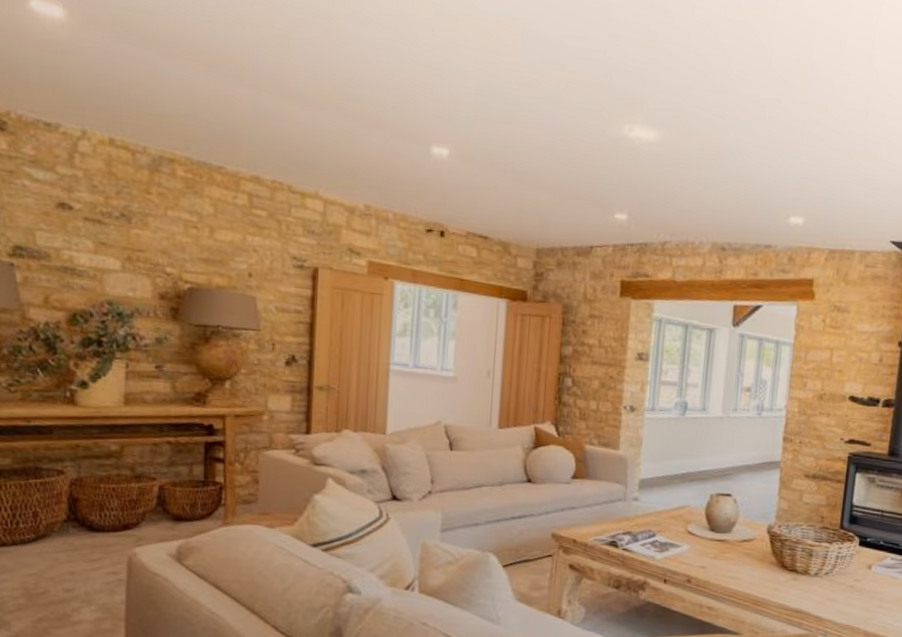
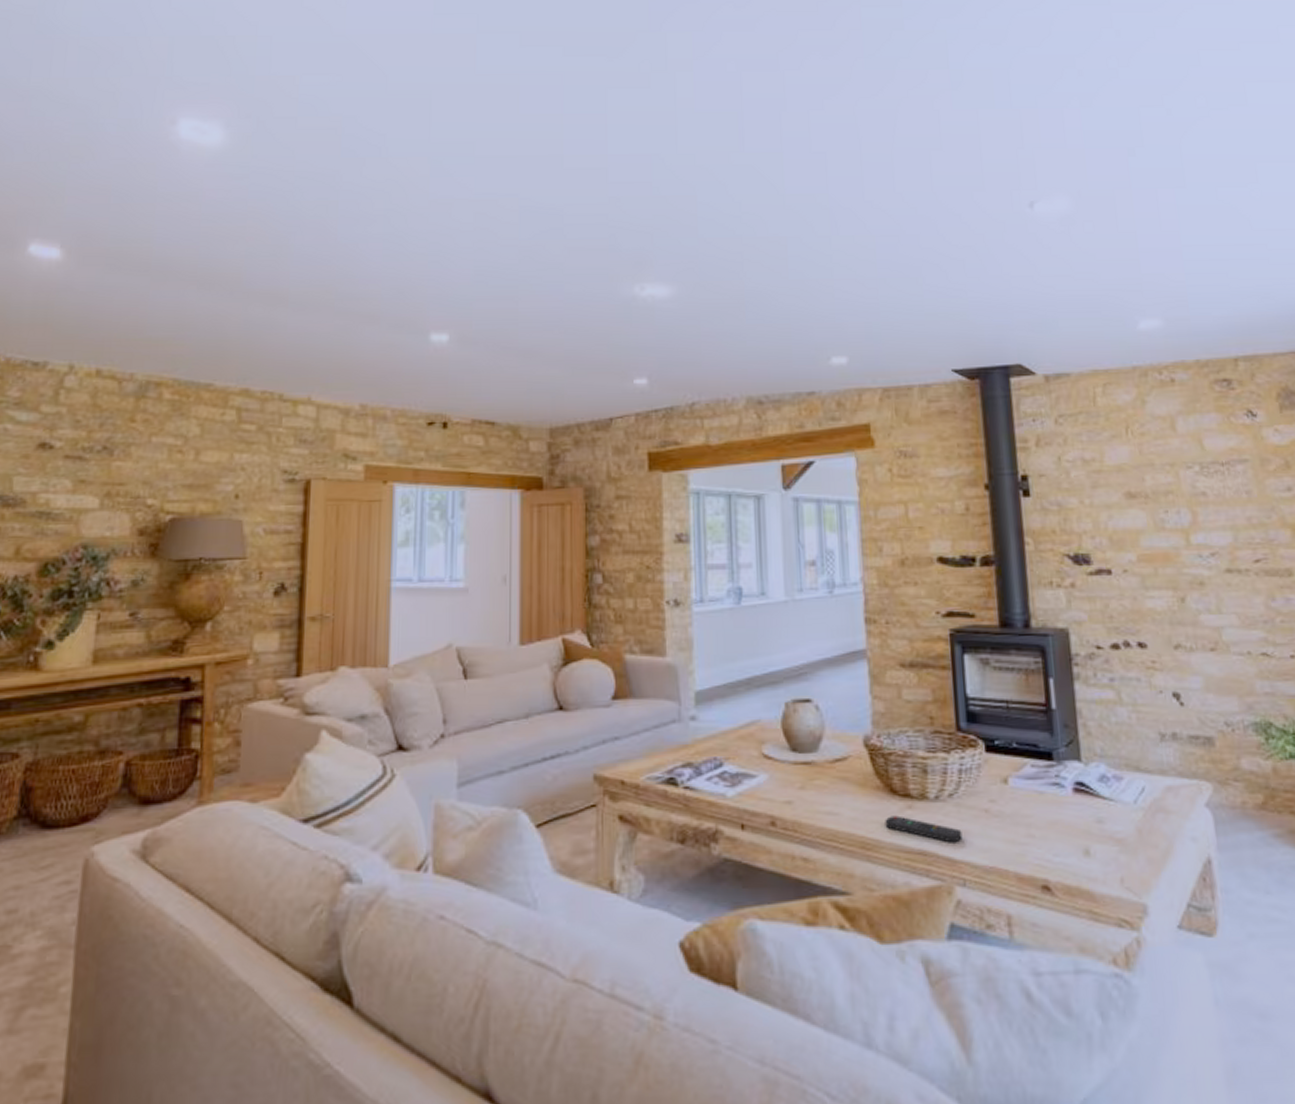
remote control: none [774,584,831,607] -> present [885,815,962,843]

